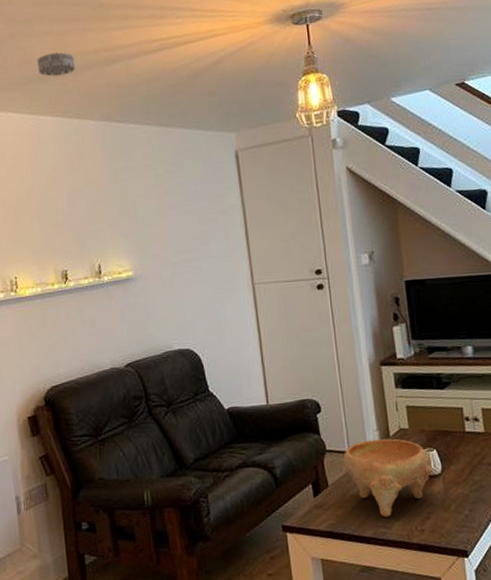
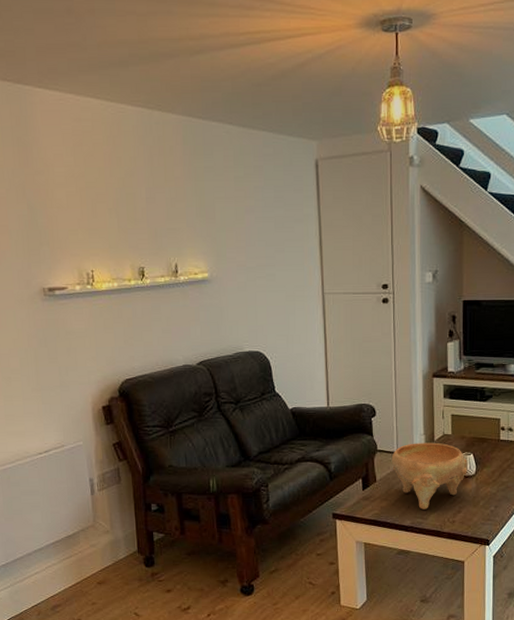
smoke detector: present [36,52,75,77] -> none [117,36,158,62]

